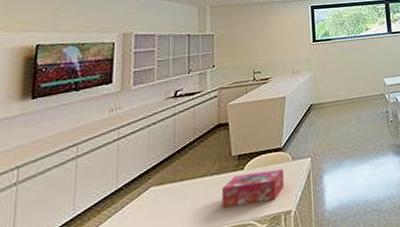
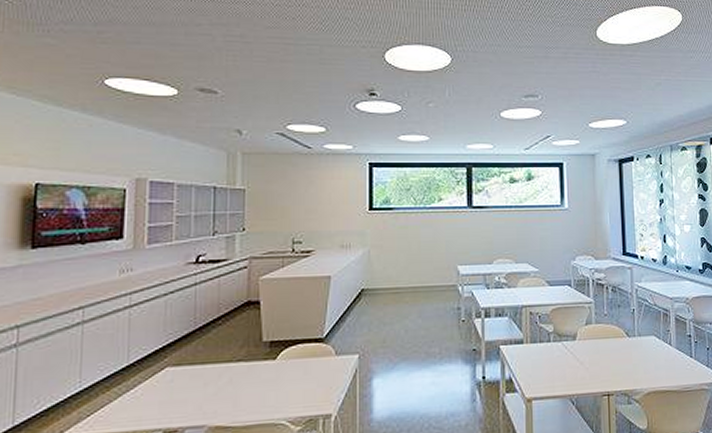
tissue box: present [221,169,285,208] -> none [248,363,325,402]

